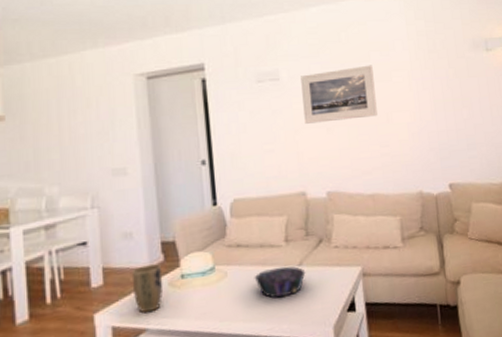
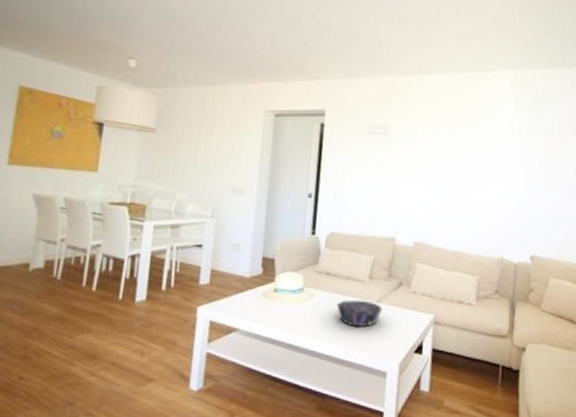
plant pot: present [131,264,163,313] -> none [232,274,259,316]
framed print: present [300,65,378,124] -> none [405,133,476,182]

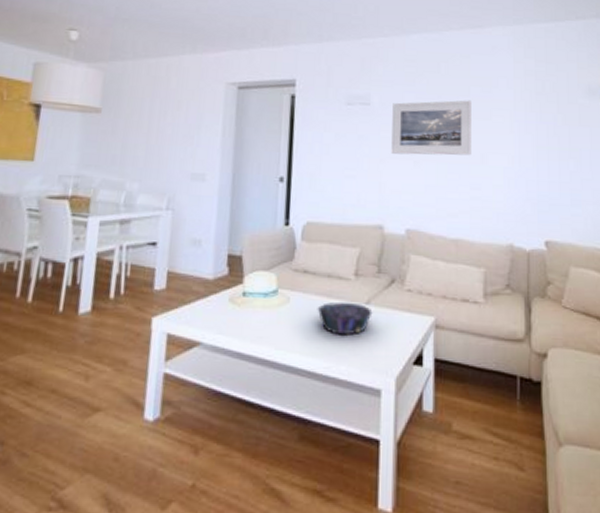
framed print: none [405,133,476,182] -> present [391,100,472,156]

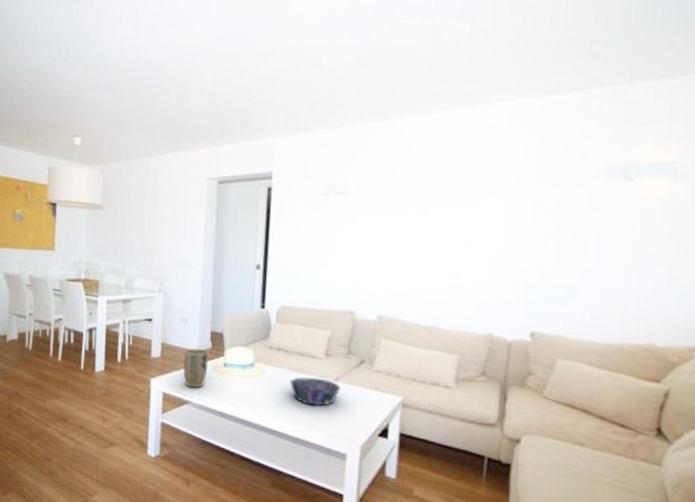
plant pot: none [193,276,225,326] -> present [183,348,209,389]
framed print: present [391,100,472,156] -> none [366,186,458,244]

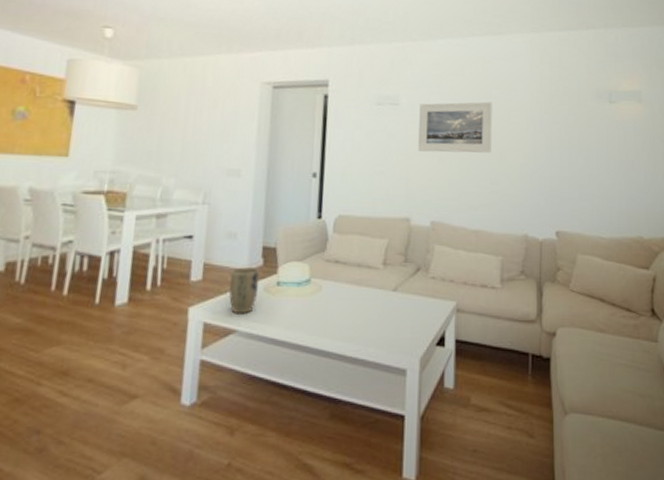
decorative bowl: present [289,377,341,406] -> none [347,289,399,320]
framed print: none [366,186,458,244] -> present [418,101,492,153]

